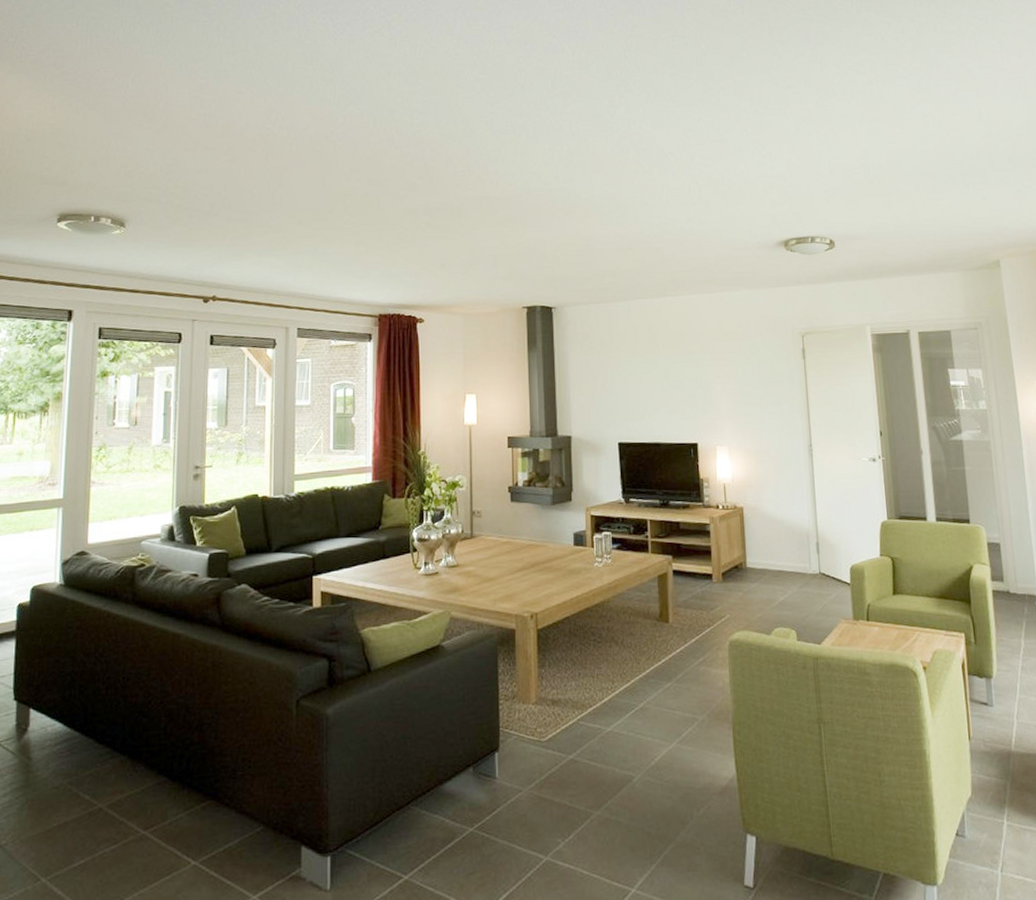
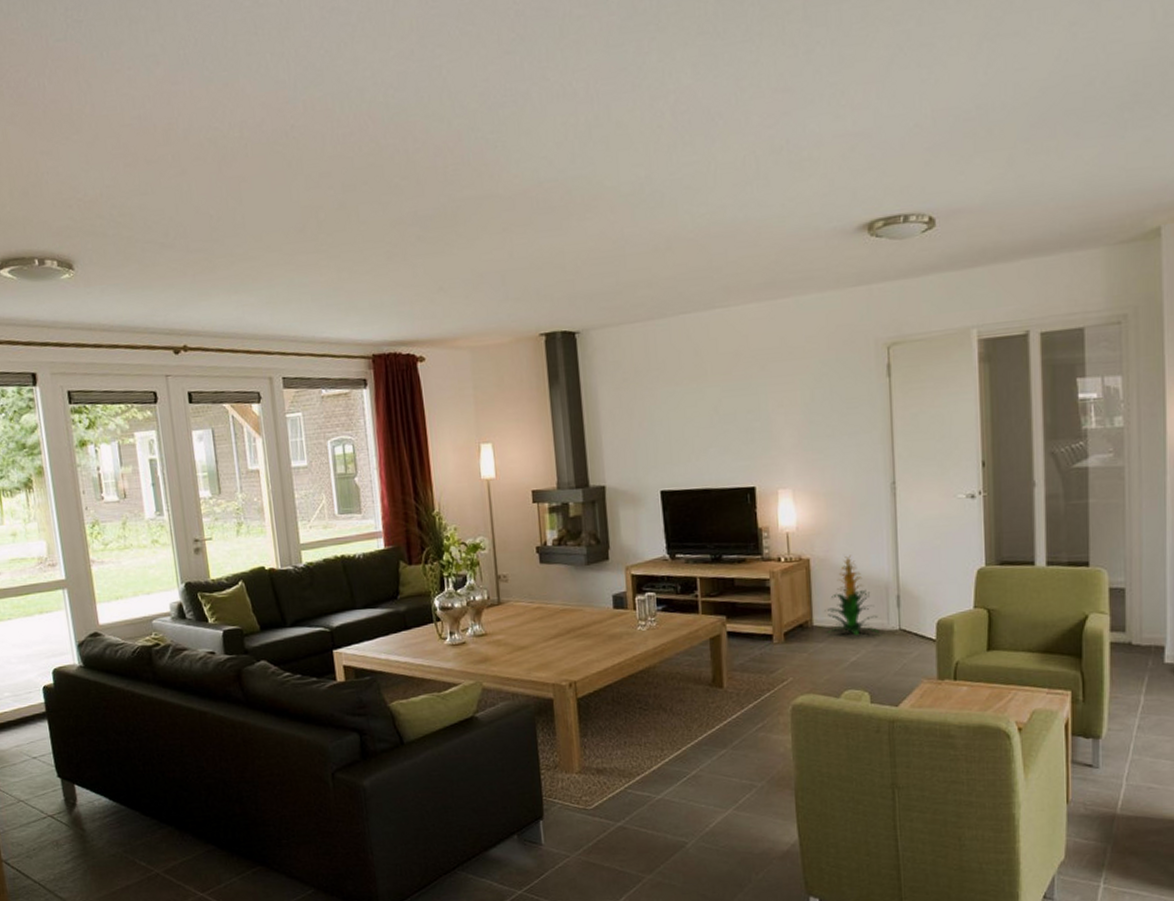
indoor plant: none [756,505,803,577] -> present [824,555,879,635]

